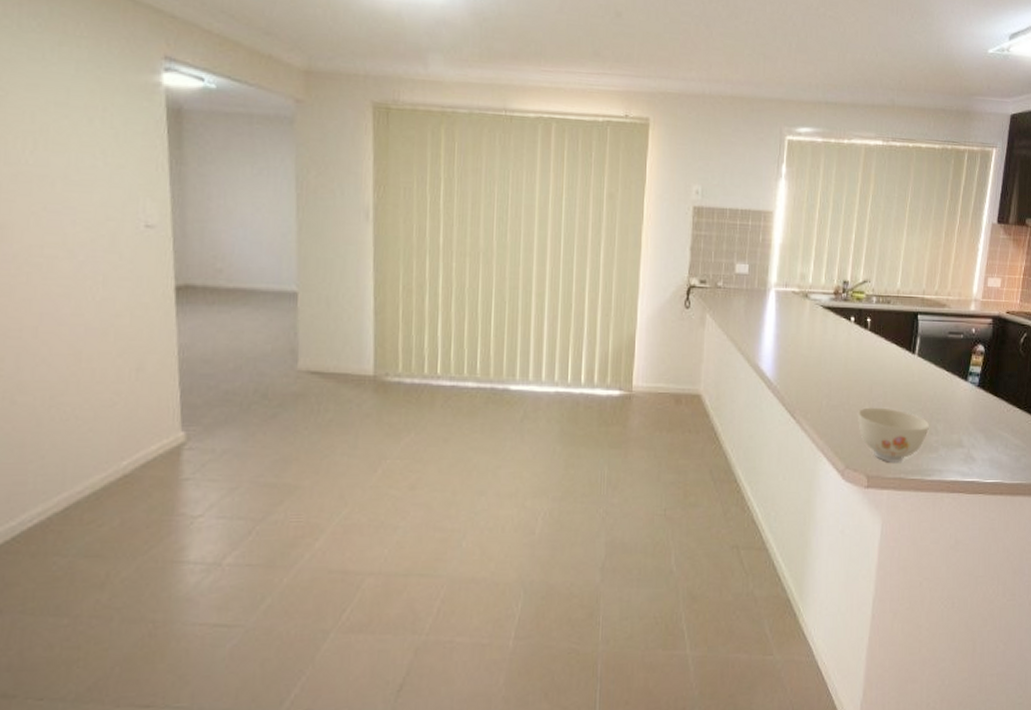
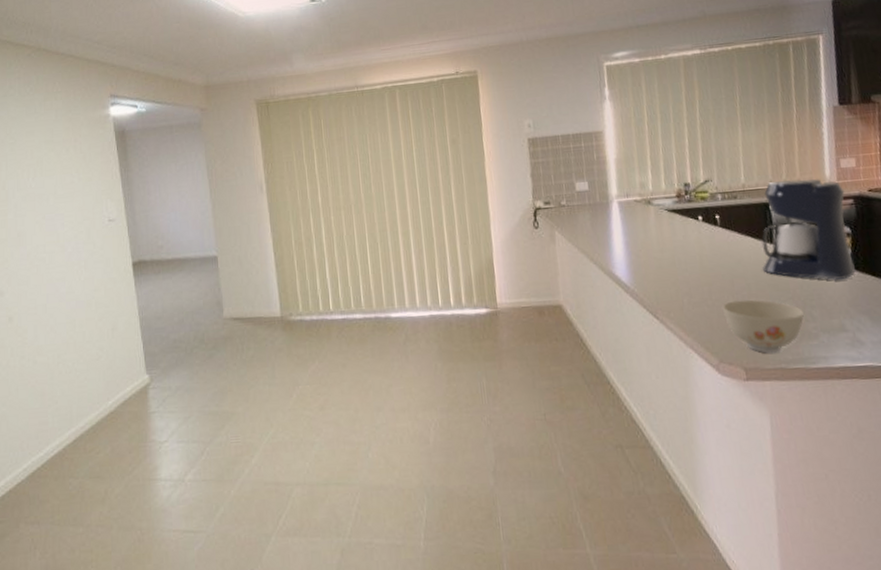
coffee maker: none [901,291,986,397] -> present [762,179,856,281]

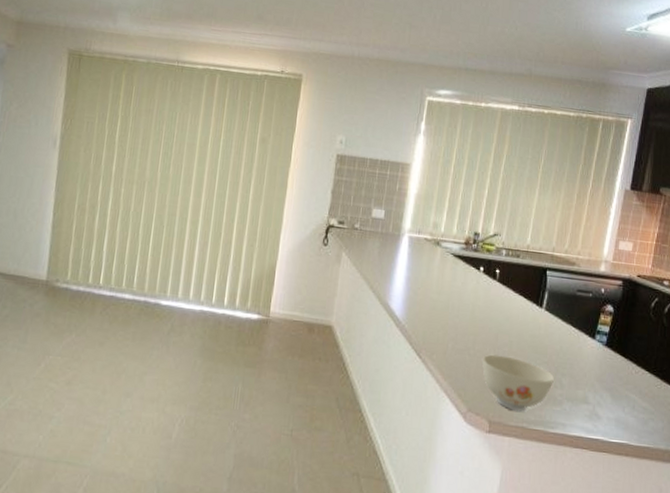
coffee maker: present [762,179,856,281] -> none [527,249,617,355]

